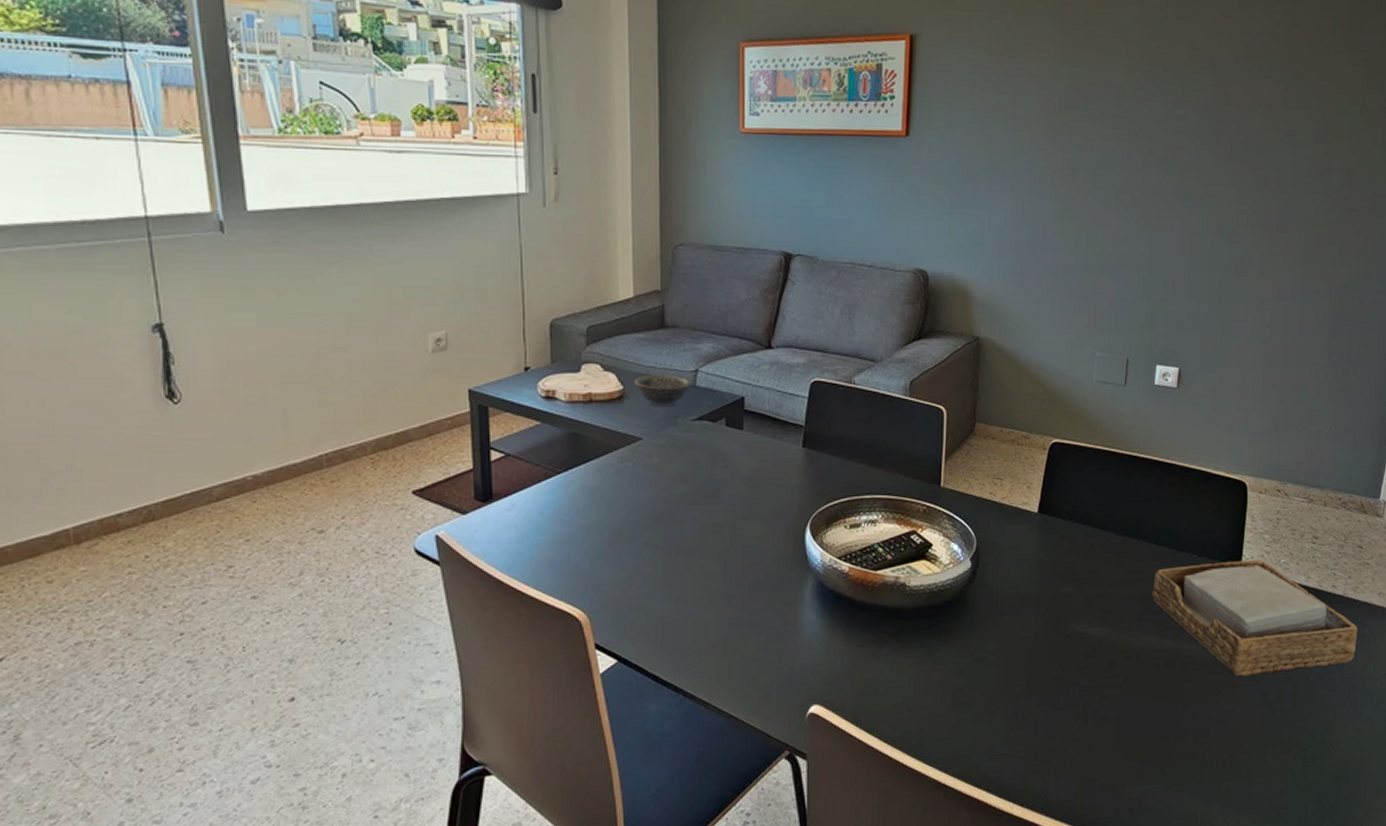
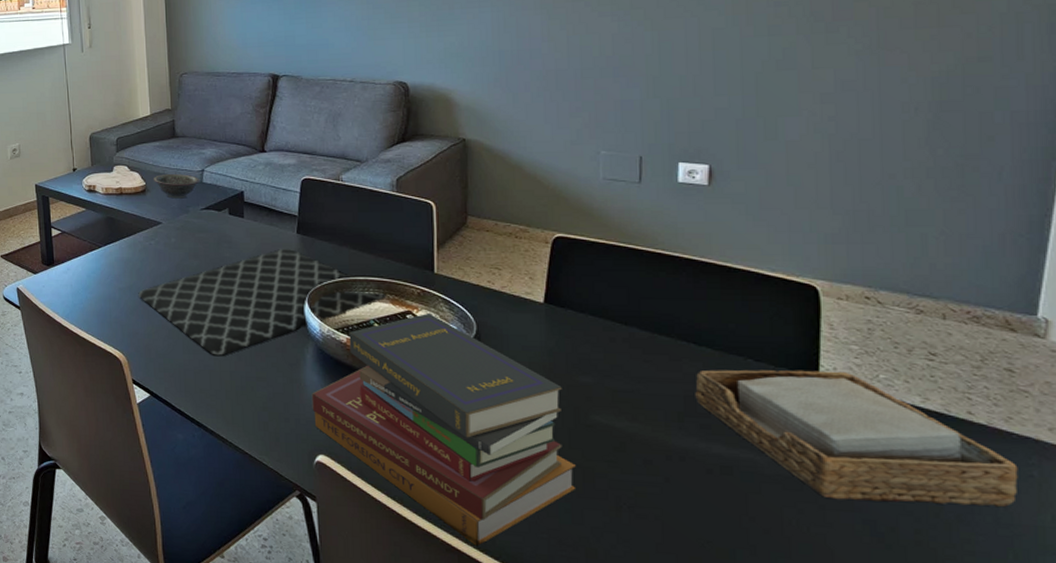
placemat: none [607,465,893,602] -> present [138,248,387,356]
books: none [808,531,1054,778] -> present [311,312,577,547]

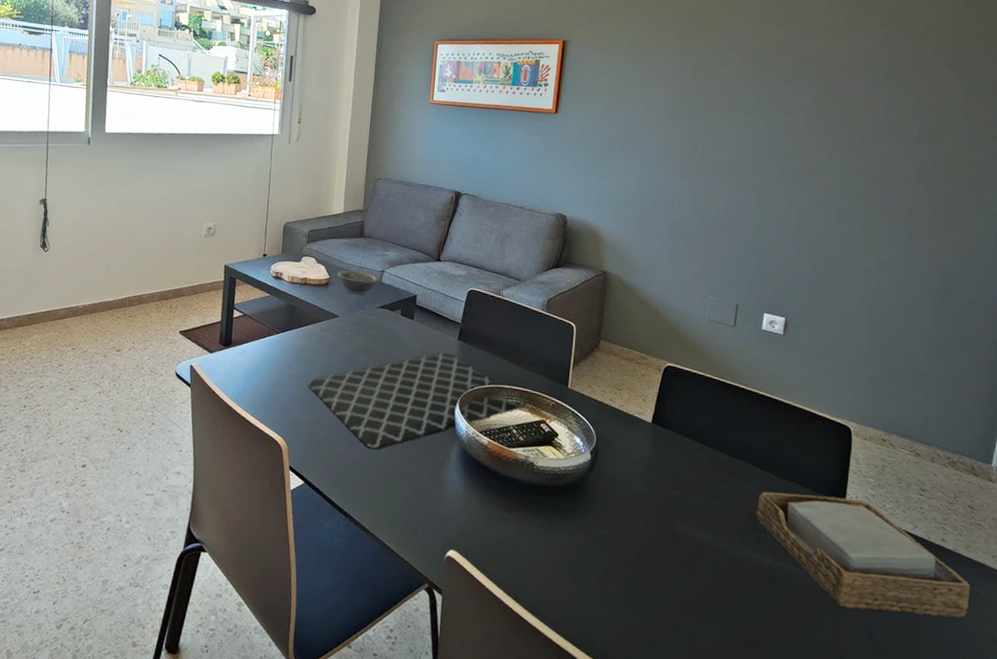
books: present [311,312,577,547] -> none [450,423,660,643]

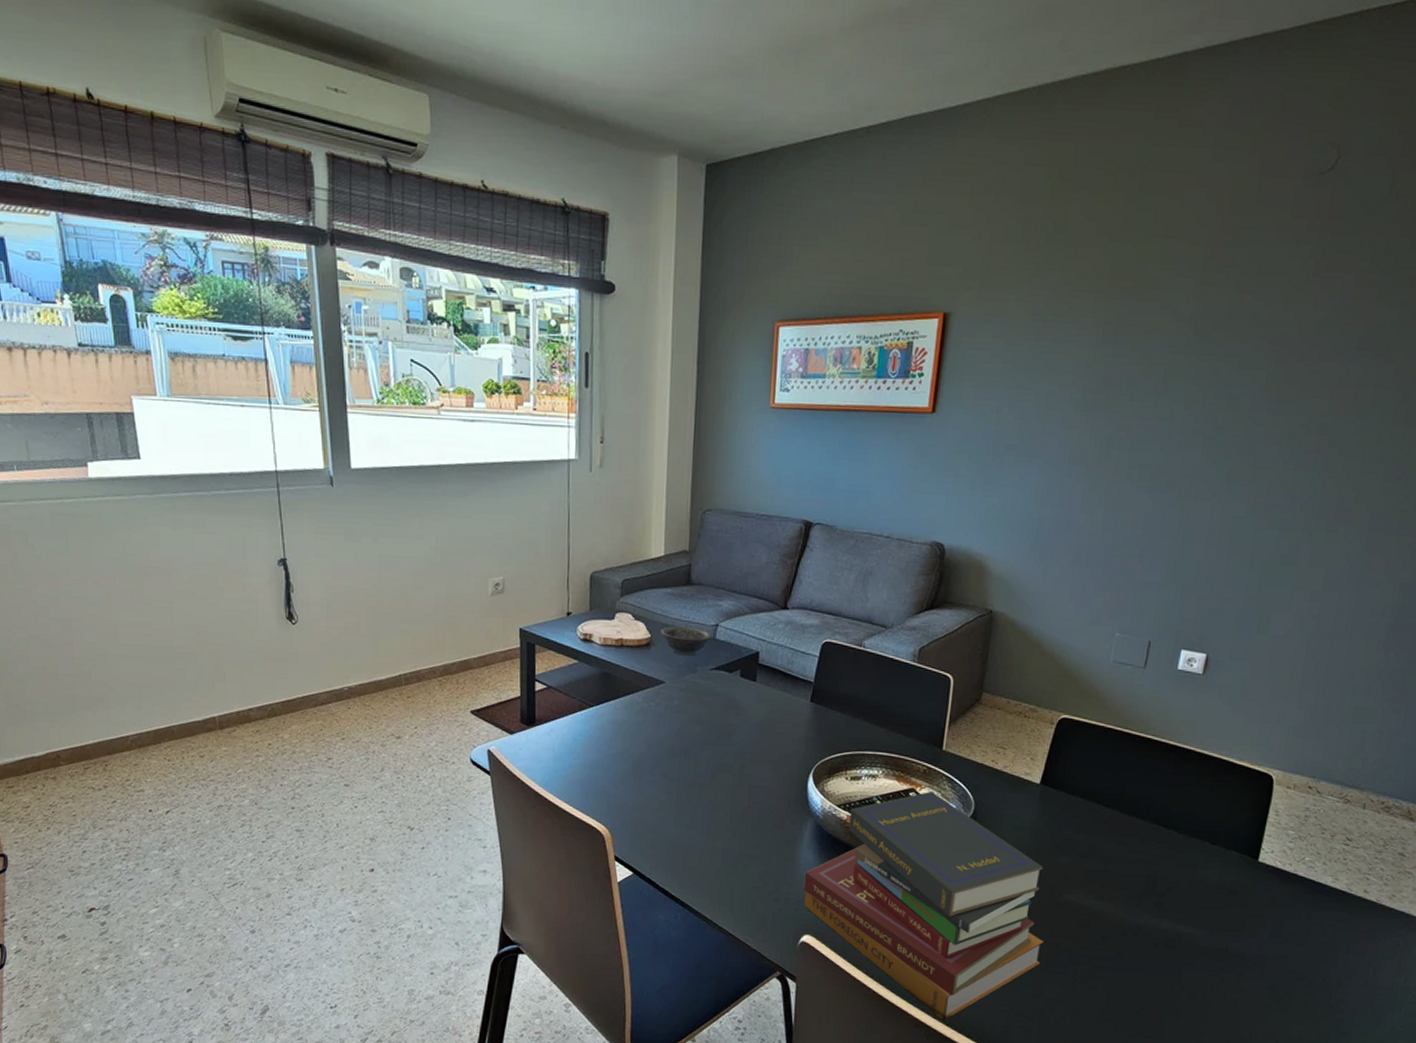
placemat: present [307,352,527,449] -> none [630,717,893,831]
books: none [450,423,660,643] -> present [803,791,1043,1021]
napkin holder: present [756,491,971,620] -> none [1156,851,1391,972]

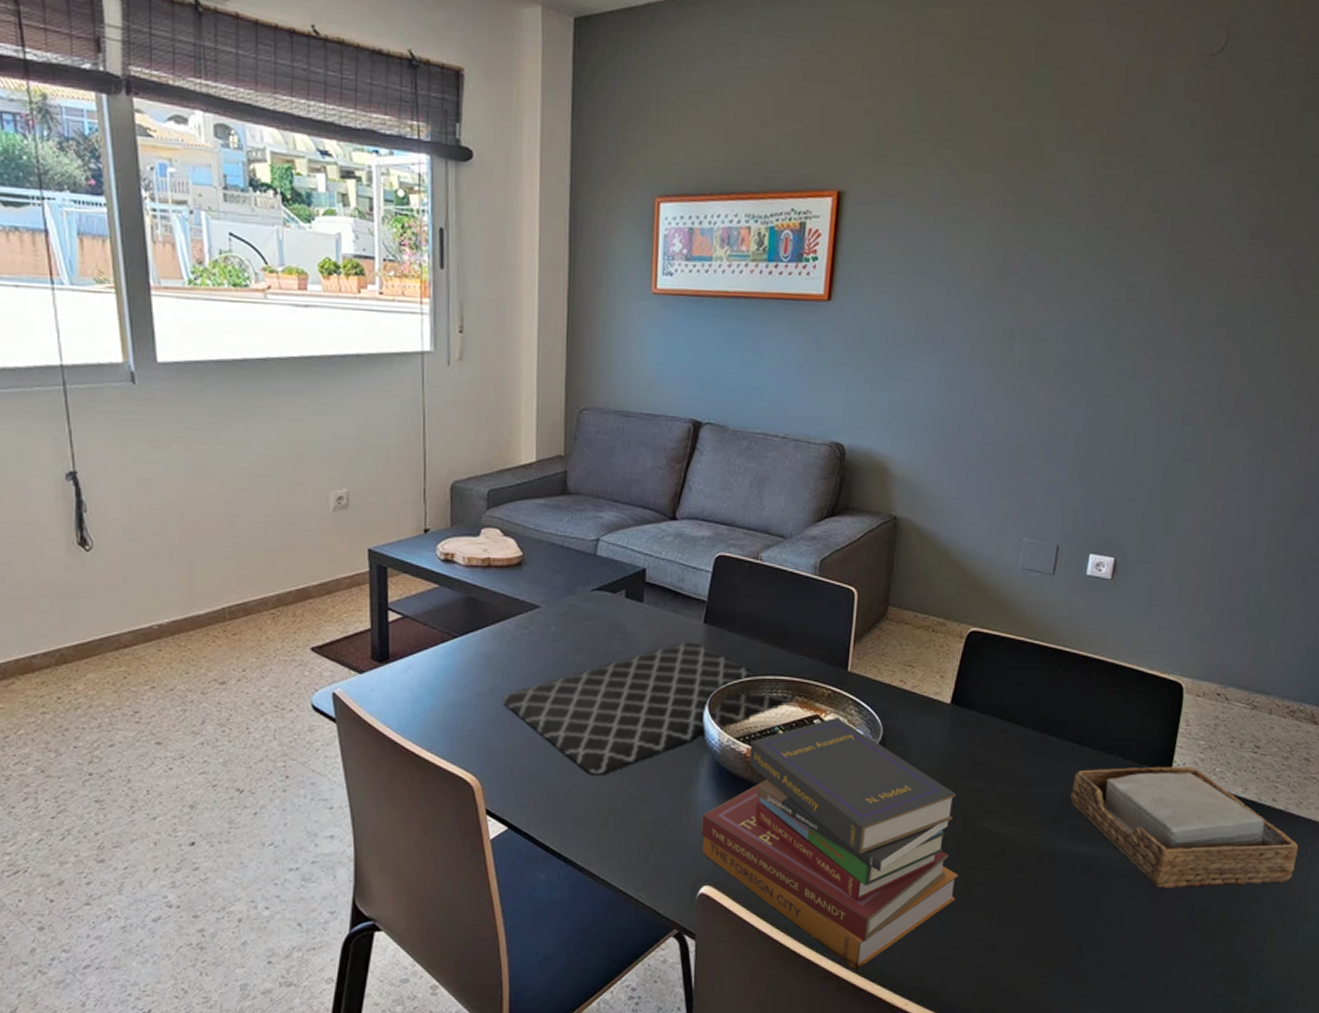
placemat: none [630,717,893,831] -> present [502,641,796,775]
decorative bowl: present [659,626,714,656] -> none [532,541,594,575]
napkin holder: none [1156,851,1391,972] -> present [1070,766,1299,889]

